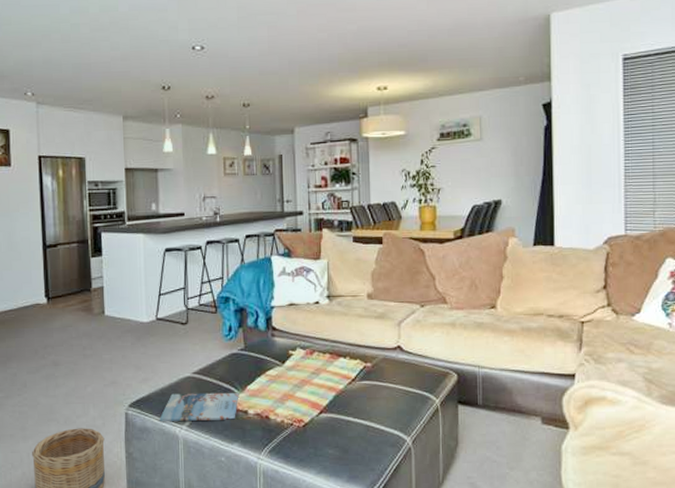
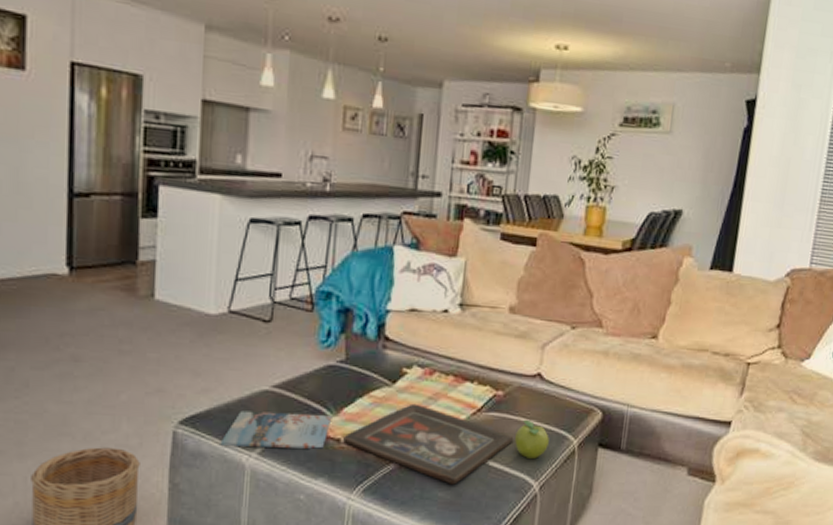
religious icon: none [248,378,385,443] -> present [342,403,514,485]
fruit: none [386,385,415,419] -> present [515,419,549,460]

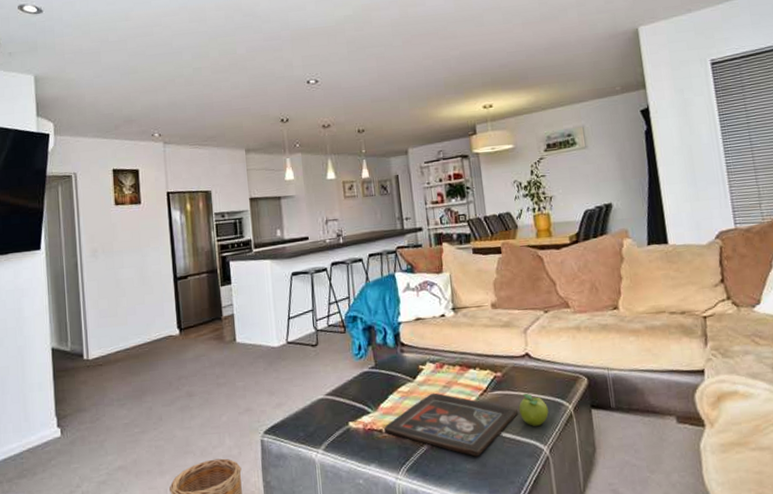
magazine: present [220,410,332,451] -> none [295,411,374,447]

